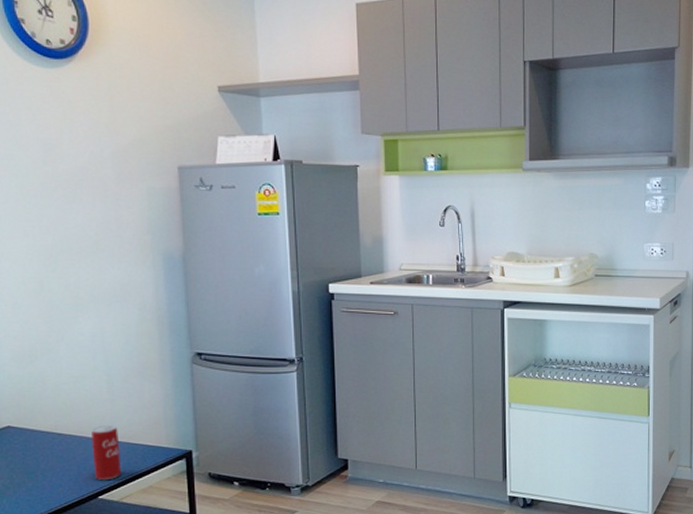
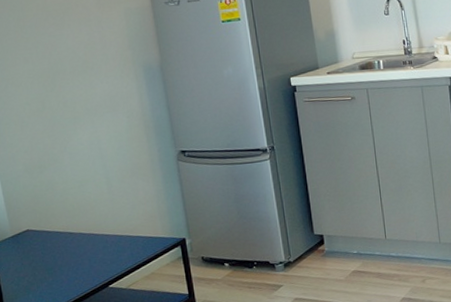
beverage can: present [92,424,122,481] -> none [98,221,127,271]

